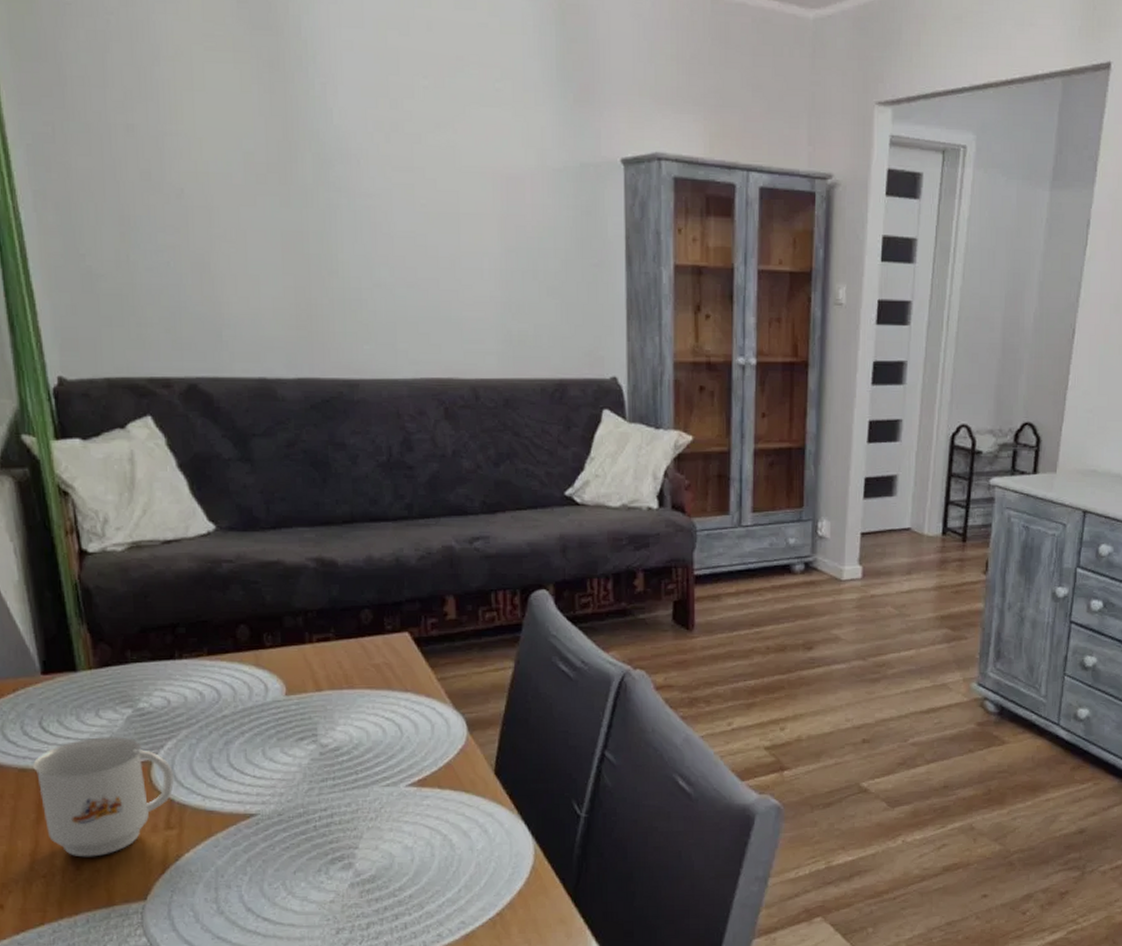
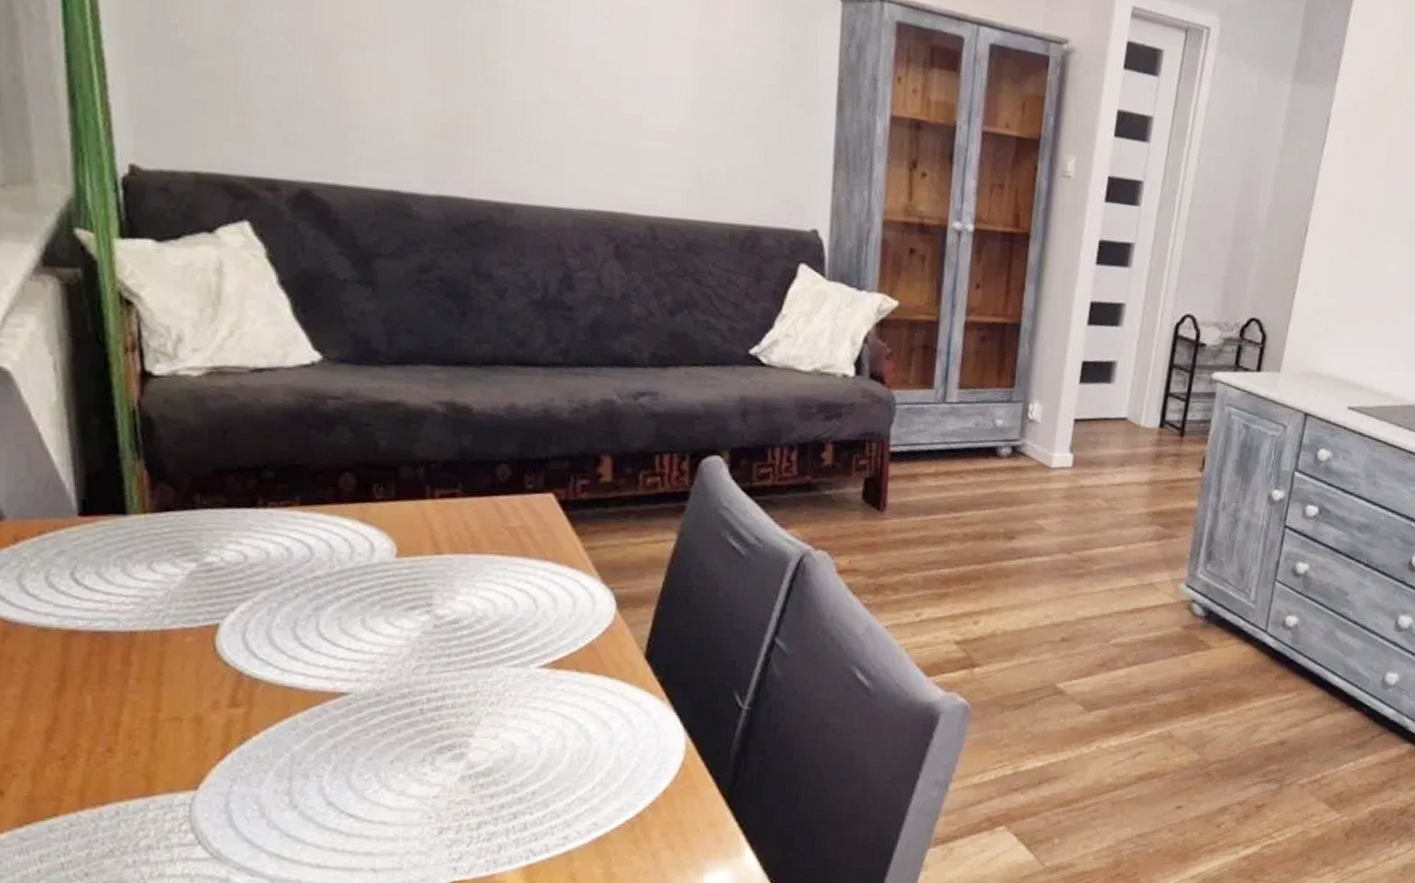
mug: present [32,737,174,857] -> none [57,594,245,737]

